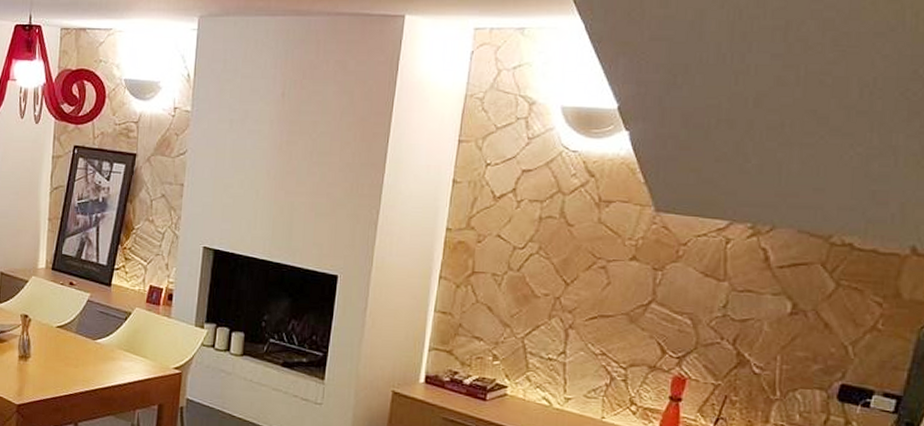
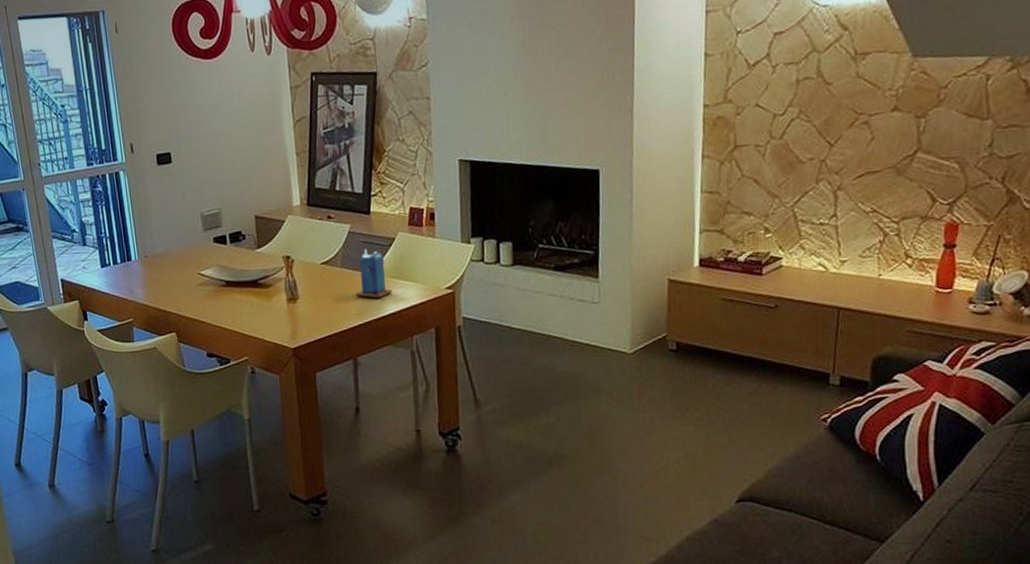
candle: none [85,319,121,368] -> present [355,249,392,299]

